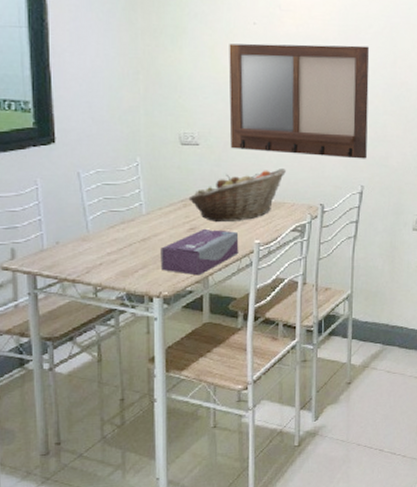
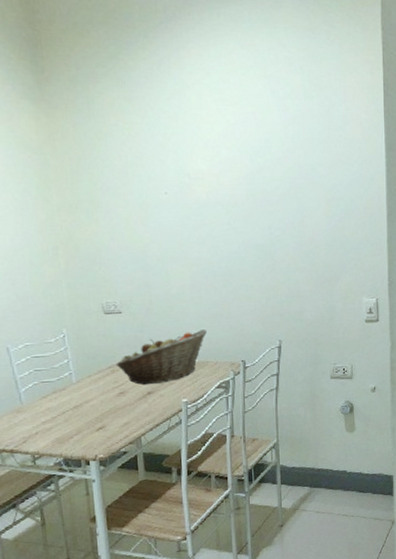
tissue box: present [160,228,239,276] -> none [93,391,168,437]
writing board: present [229,43,370,159] -> none [143,207,282,316]

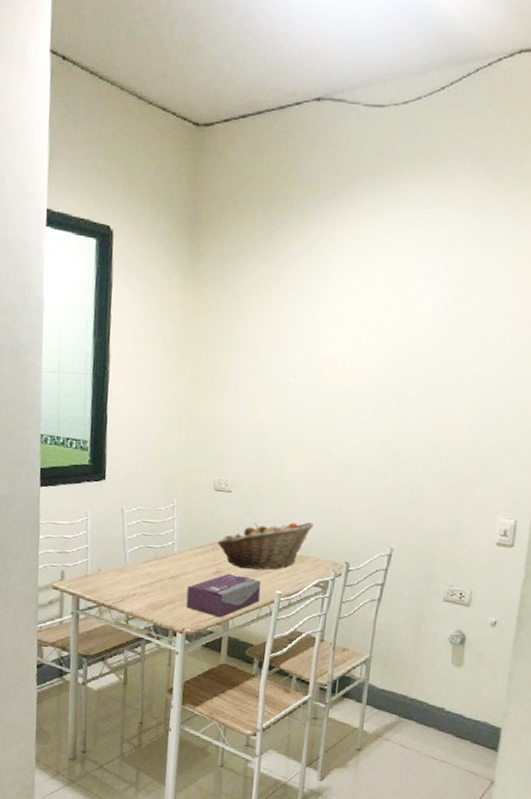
tissue box: none [93,391,168,437] -> present [186,573,262,618]

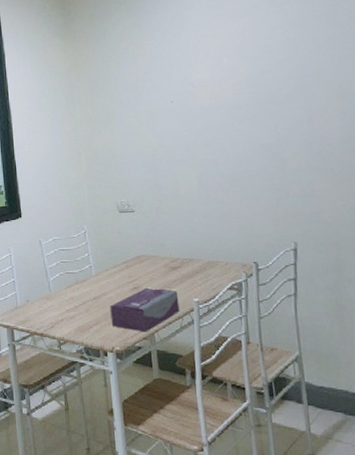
fruit basket: present [217,522,314,570] -> none [130,229,216,282]

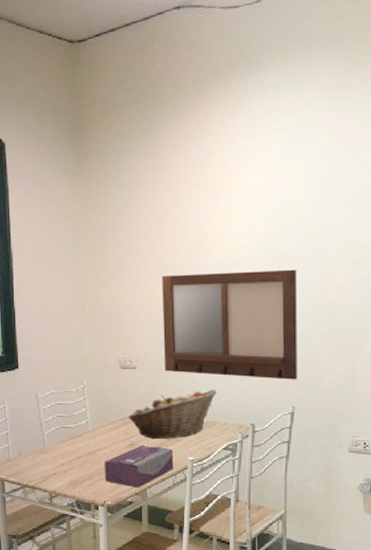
fruit basket: none [130,229,216,282] -> present [128,390,217,440]
writing board: none [151,107,296,216] -> present [162,269,298,380]

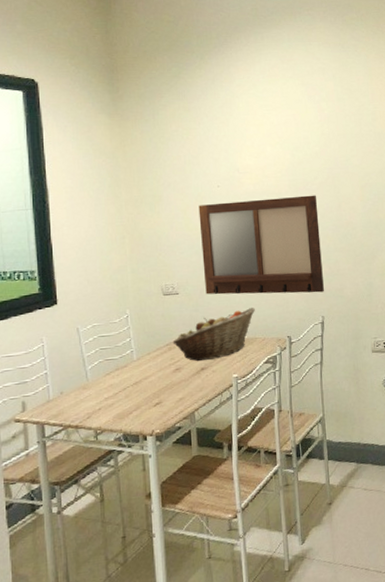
tissue box: present [104,444,174,488] -> none [151,367,220,412]

